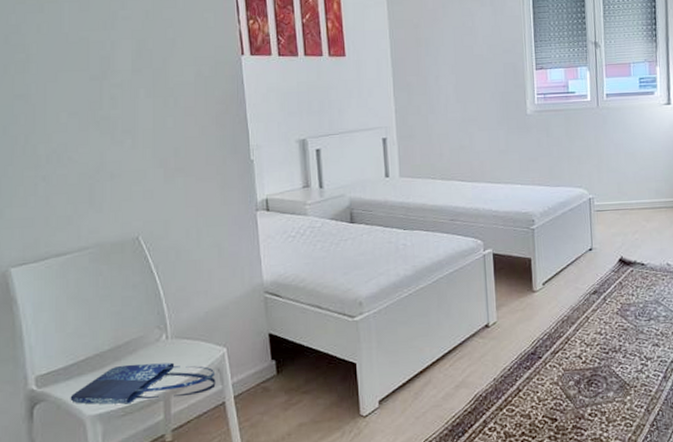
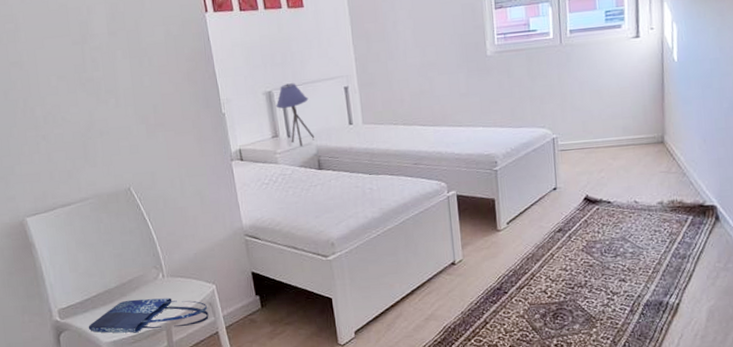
table lamp: none [309,132,348,198] -> present [275,83,315,147]

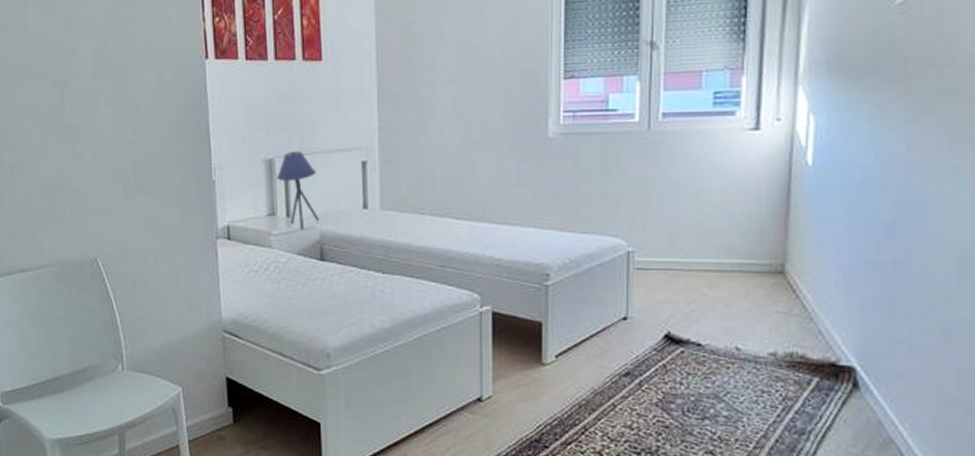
shopping bag: present [88,297,209,333] -> none [31,392,170,434]

